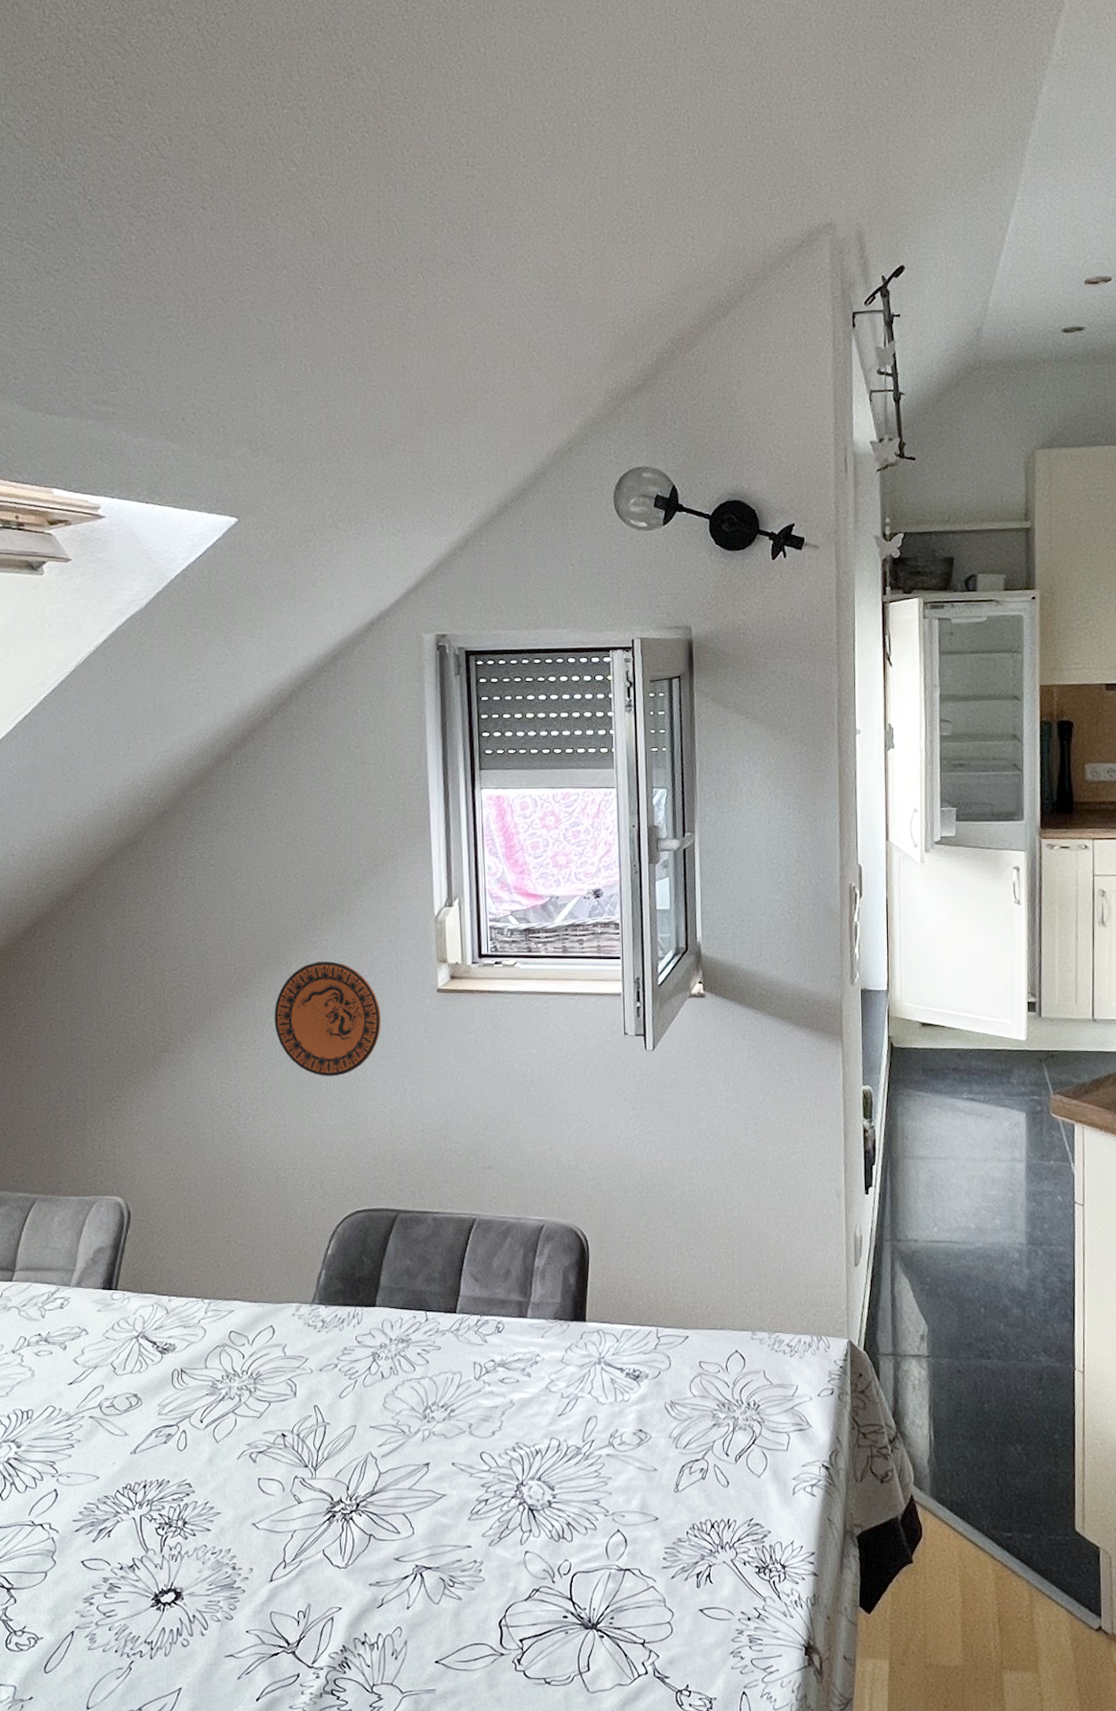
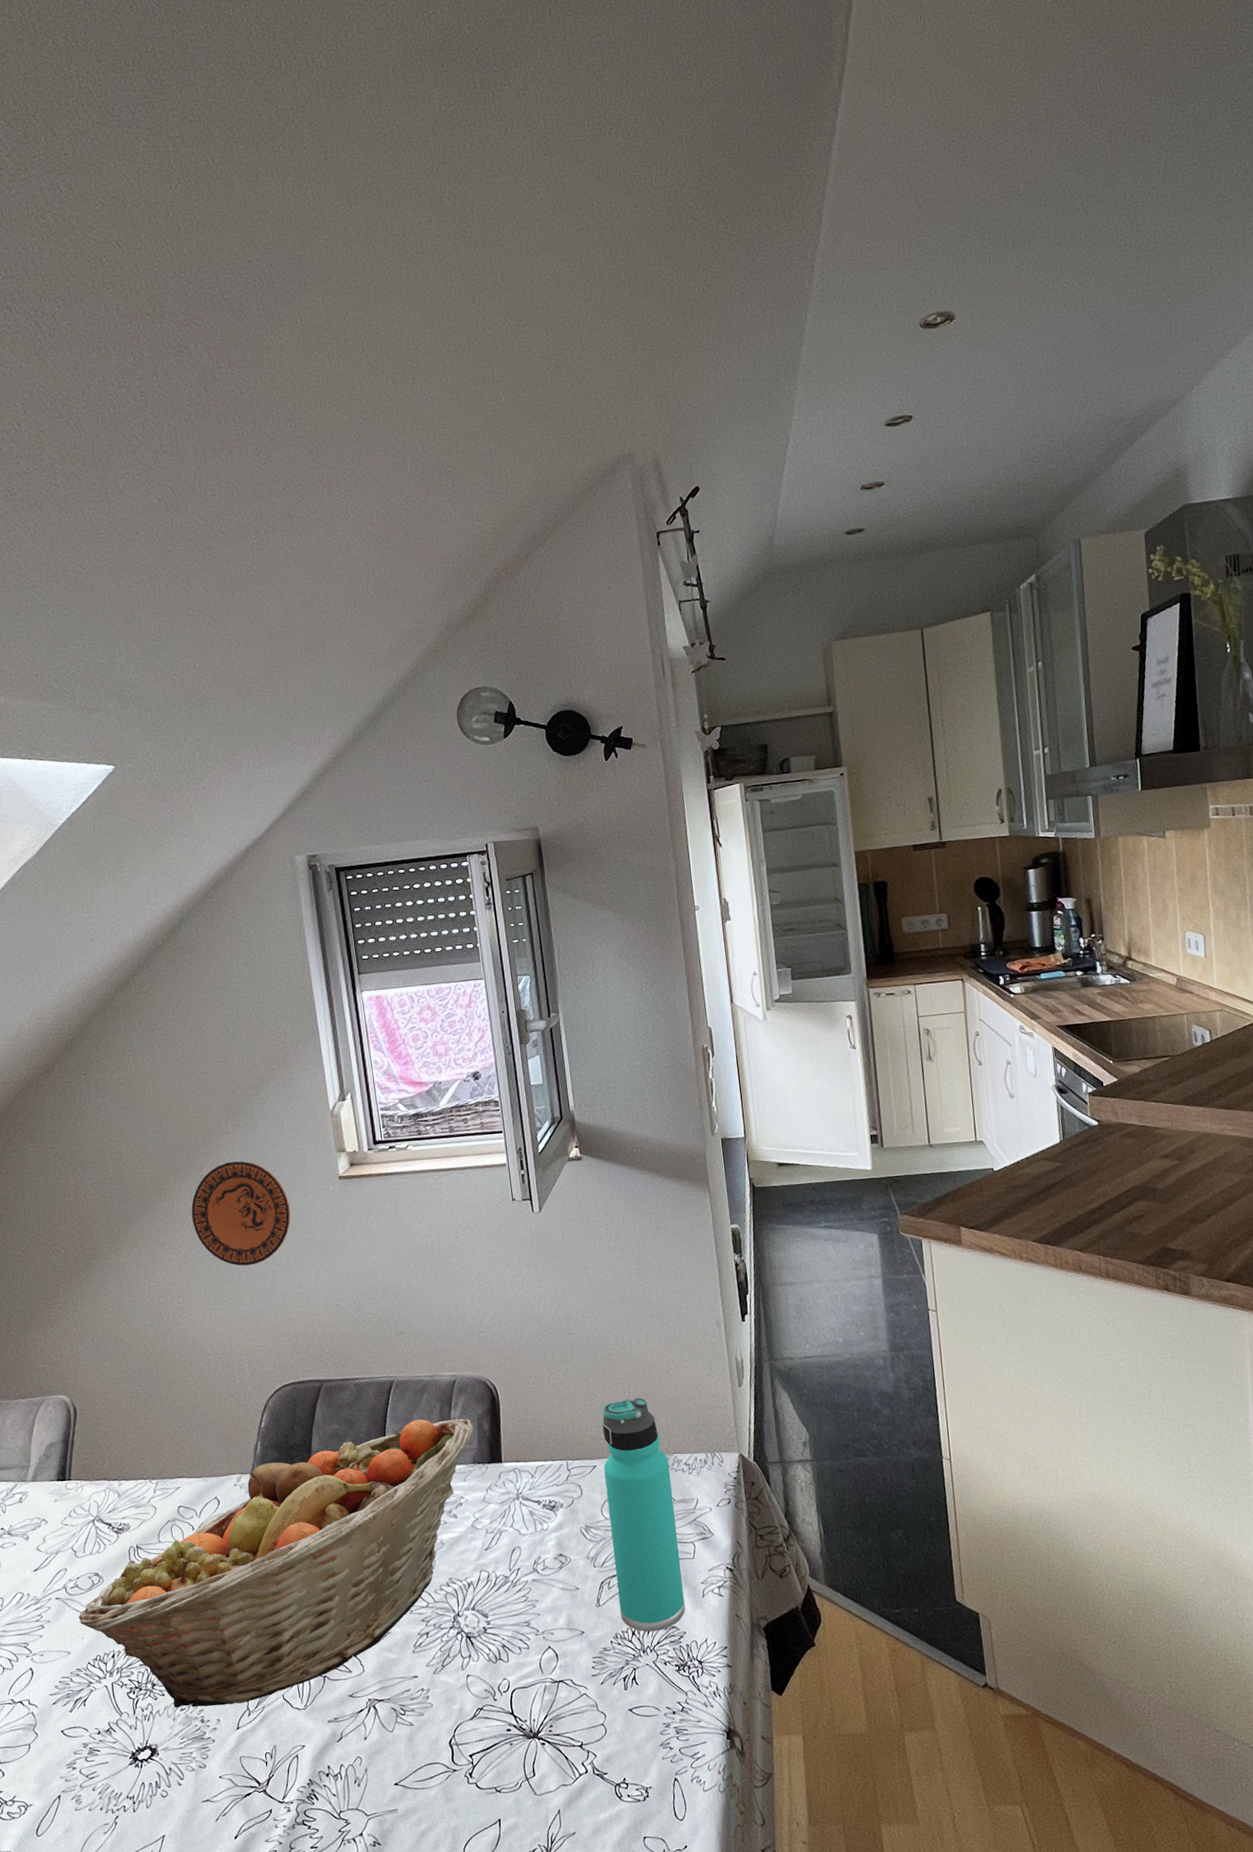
fruit basket: none [111,1265,558,1554] -> present [78,1418,474,1708]
thermos bottle: none [697,1267,772,1526] -> present [602,1398,685,1632]

